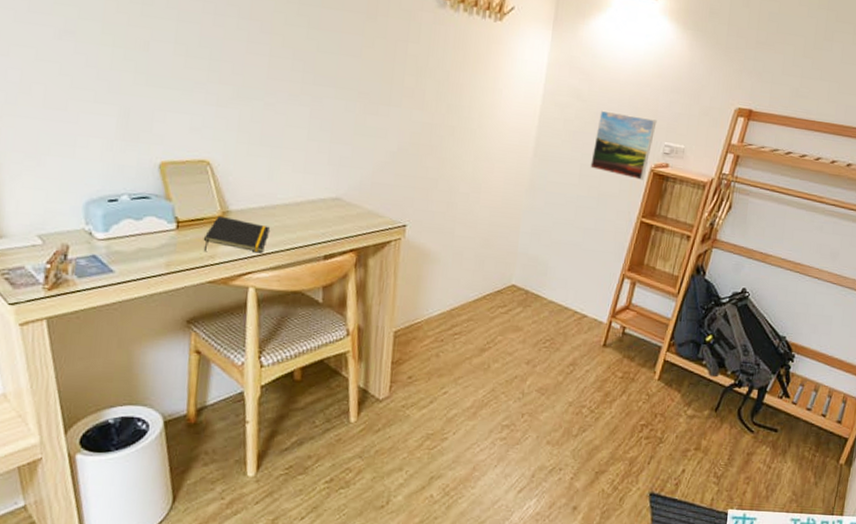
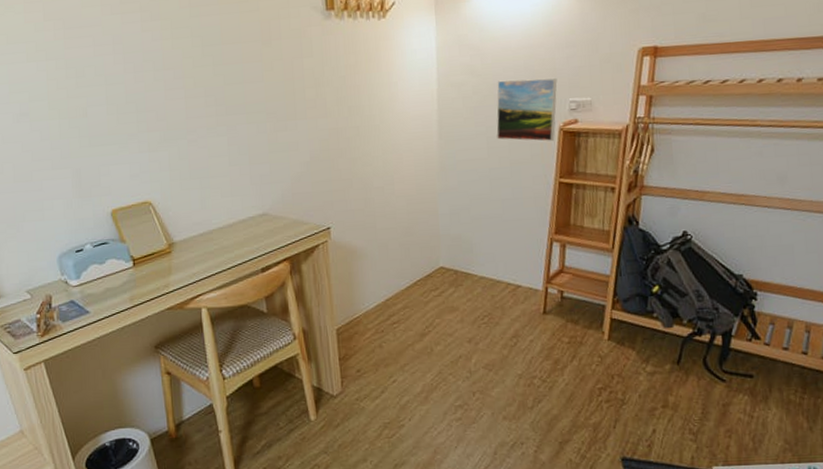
notepad: present [203,215,270,252] -> none [156,248,211,283]

